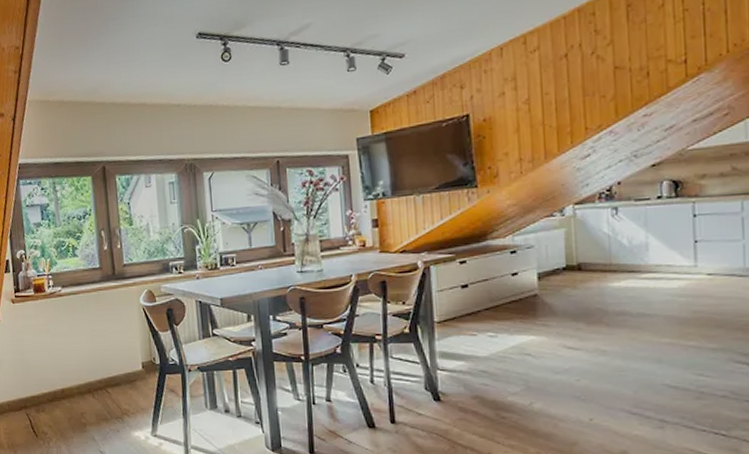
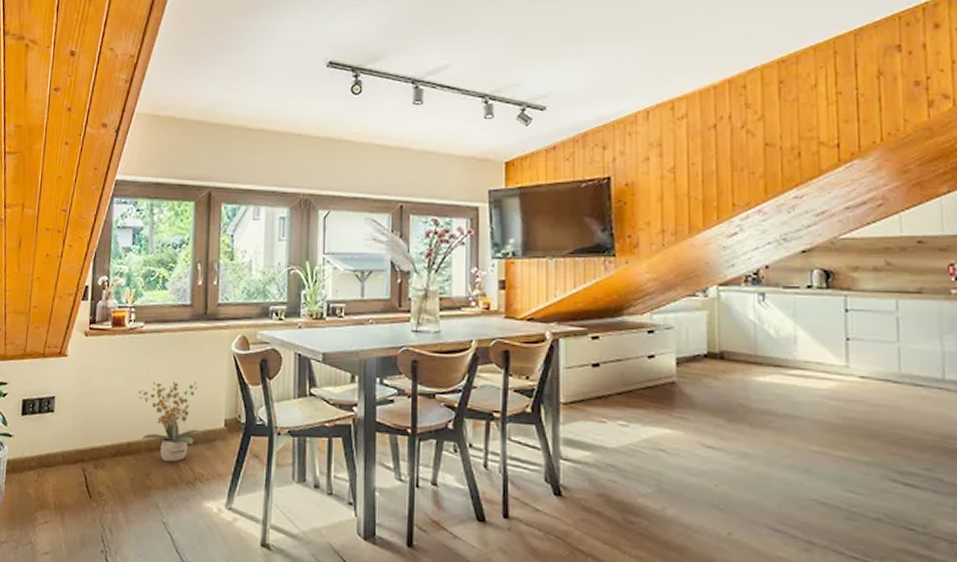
potted plant: none [64,333,123,402] -> present [138,381,202,463]

